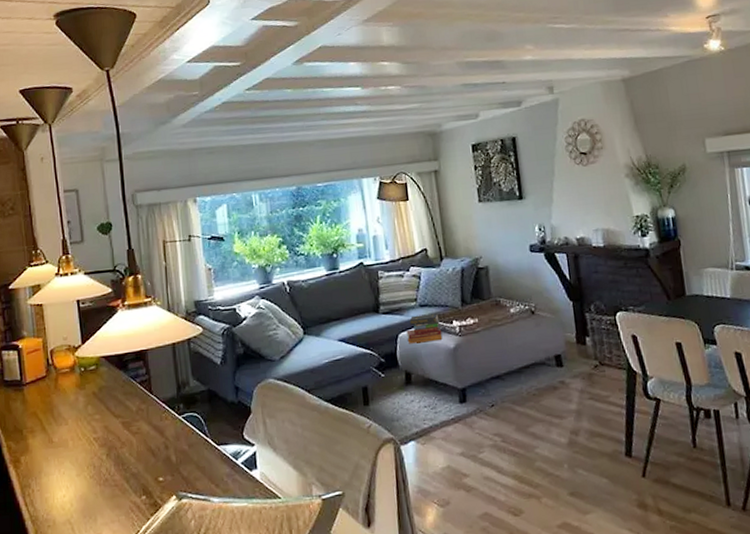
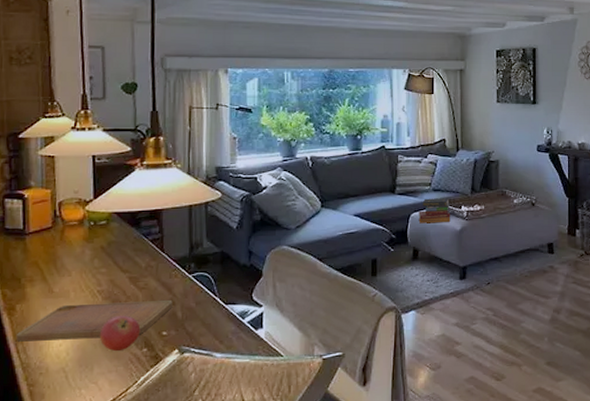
cutting board: none [23,444,166,495] -> present [15,300,173,342]
fruit: none [99,462,138,500] -> present [99,315,141,351]

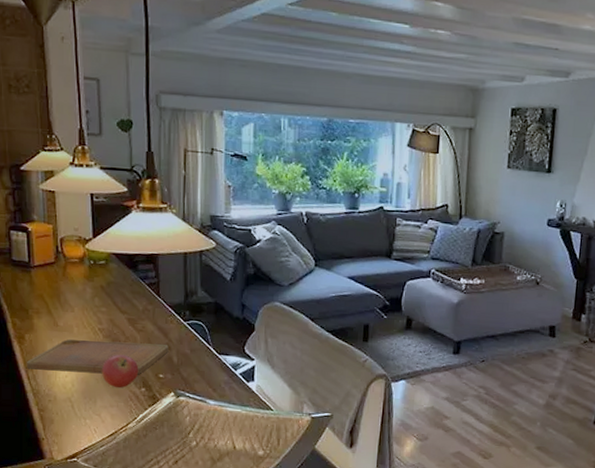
books: present [418,198,451,224] -> none [414,266,449,294]

